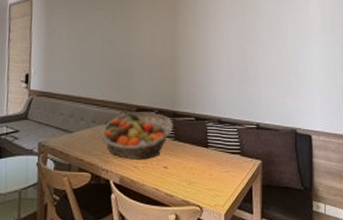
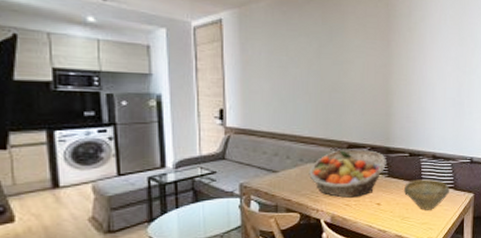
bowl: none [191,144,236,176] -> present [404,179,449,210]

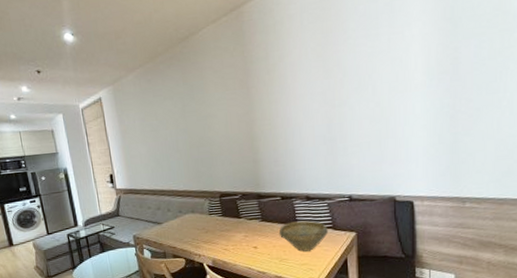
fruit basket: present [309,149,386,198] -> none [188,197,259,243]

